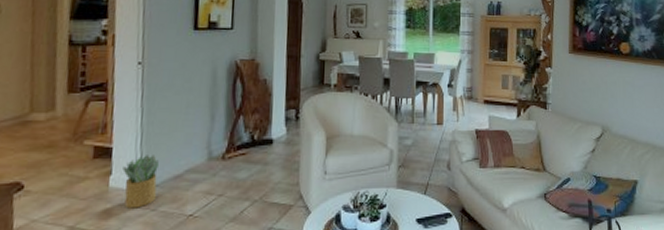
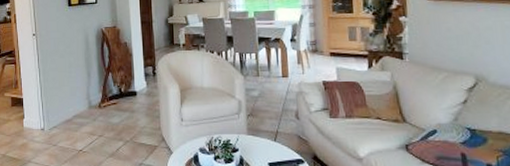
potted plant: present [122,155,159,209] -> none [31,104,55,144]

